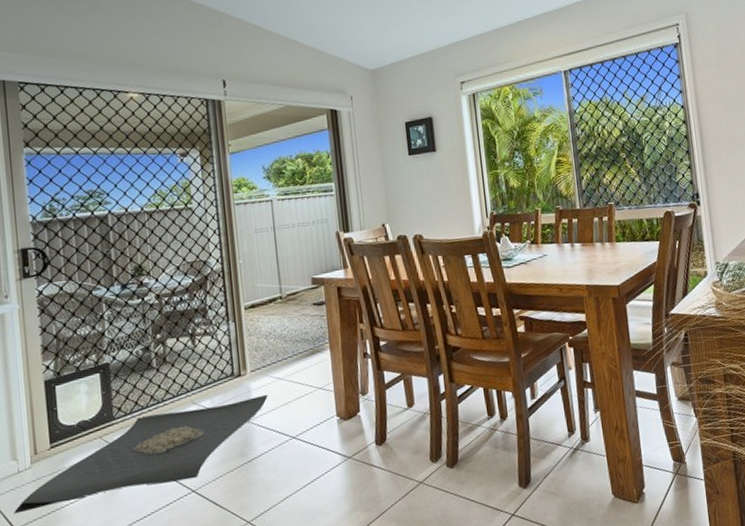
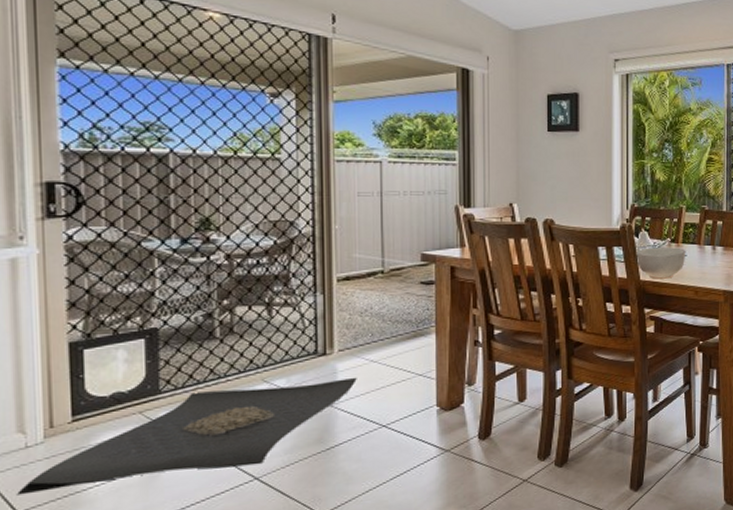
bowl: none [500,248,547,281] -> present [636,247,686,279]

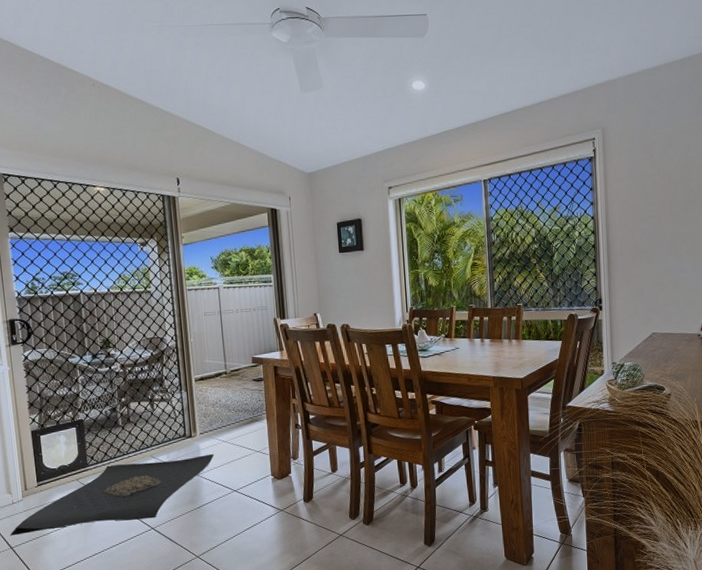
bowl: present [636,247,686,279] -> none [417,342,459,369]

